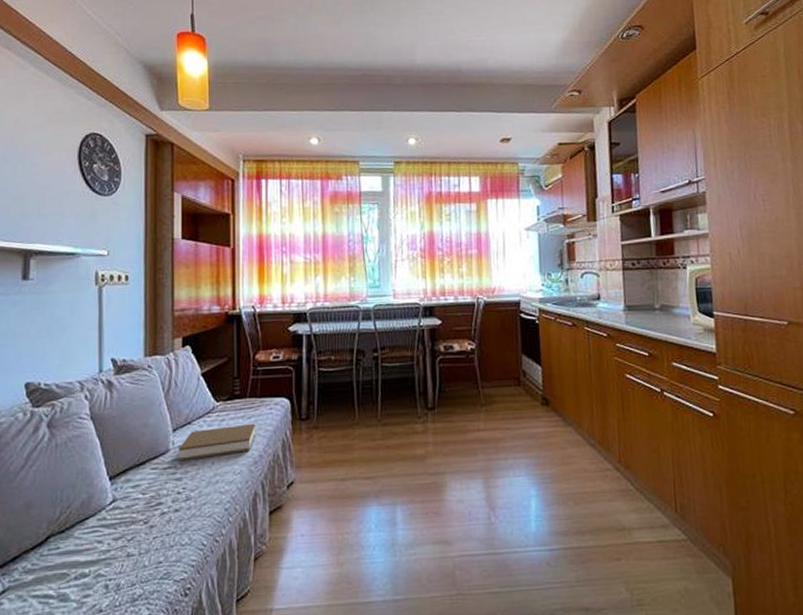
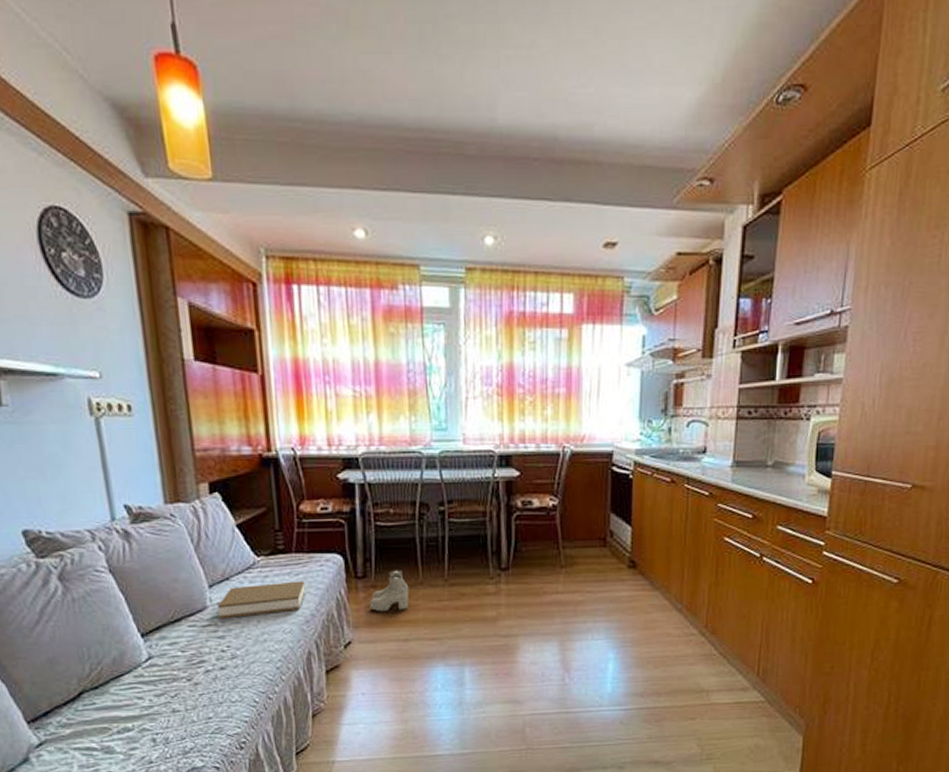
boots: none [311,411,347,452] -> present [370,570,409,612]

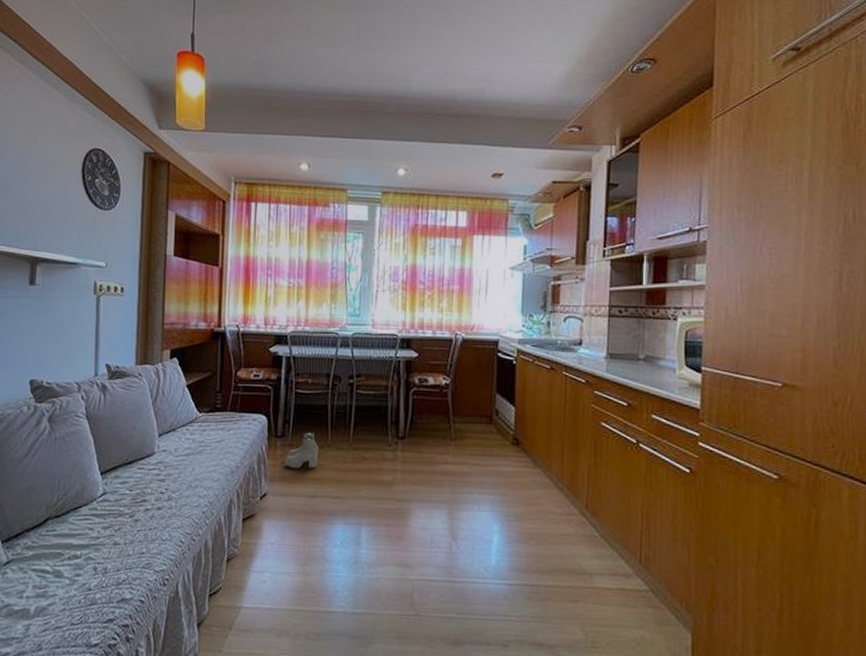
book: present [217,580,306,620] -> none [162,436,234,465]

